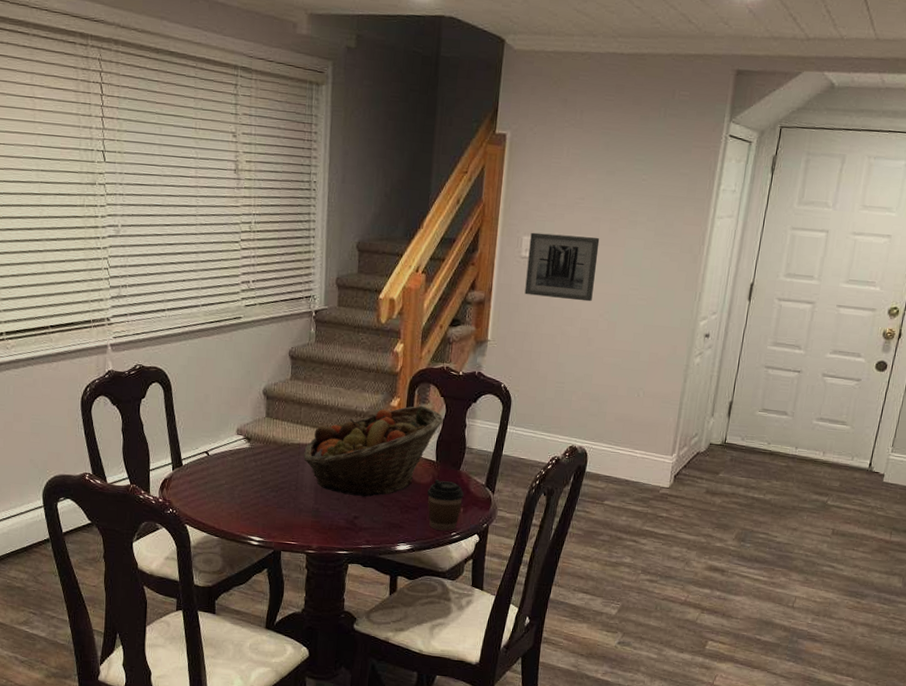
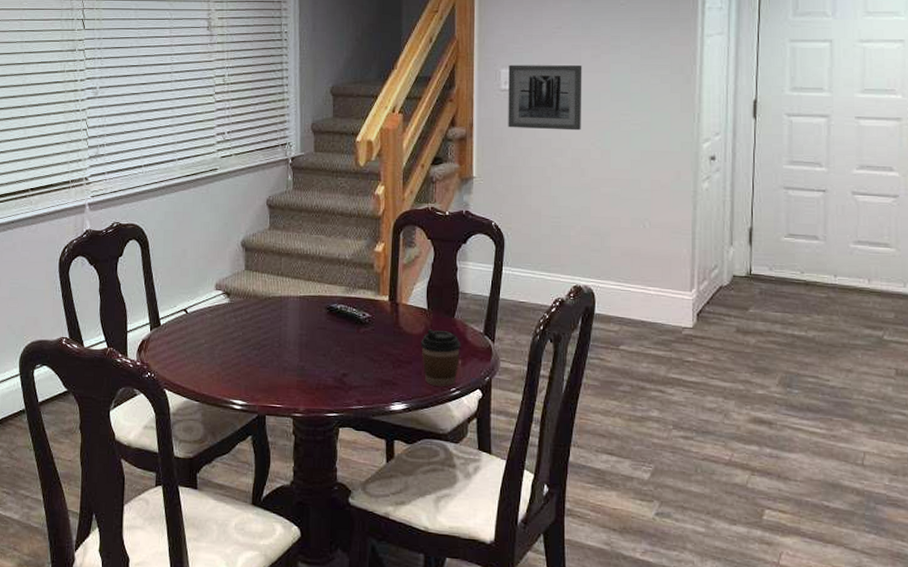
fruit basket: present [304,405,444,497] -> none [286,249,433,352]

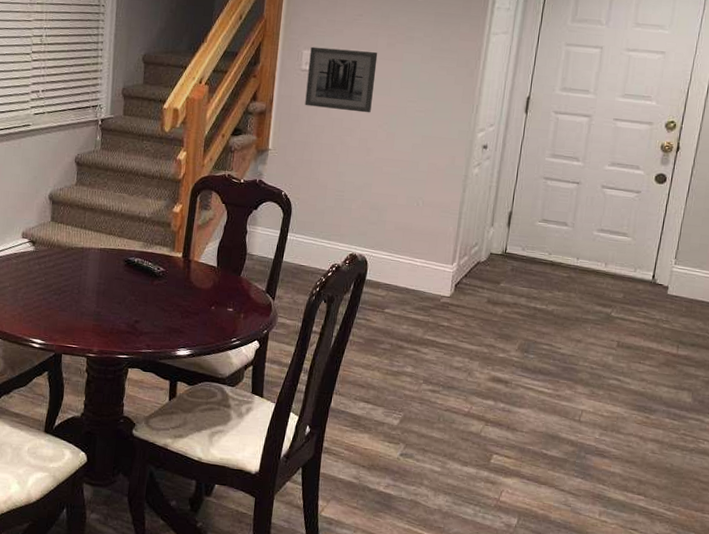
coffee cup: present [421,329,461,387] -> none [208,285,245,337]

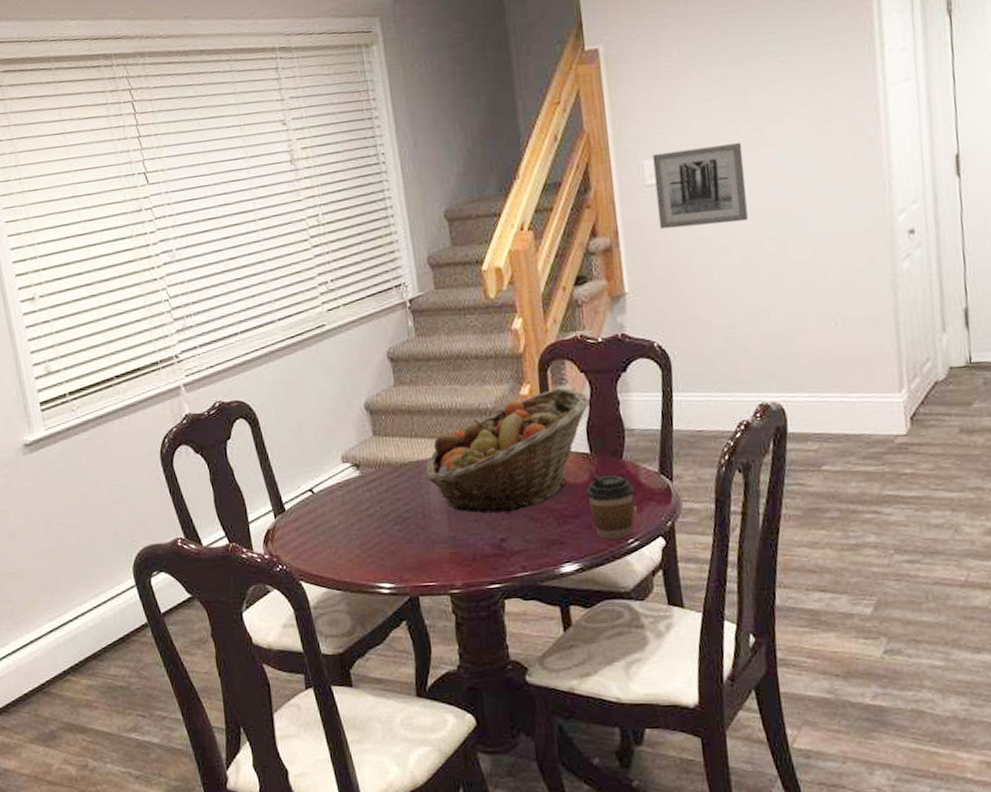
fruit basket: none [87,212,226,302] -> present [425,388,591,514]
coffee cup: none [208,285,245,337] -> present [587,475,635,539]

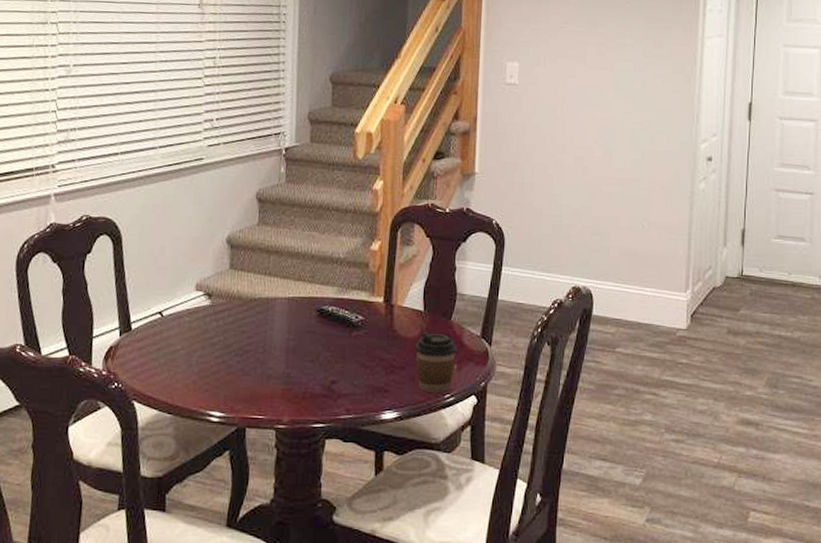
fruit basket: present [425,388,591,514] -> none [272,248,431,357]
wall art: present [652,143,748,230] -> none [512,58,588,128]

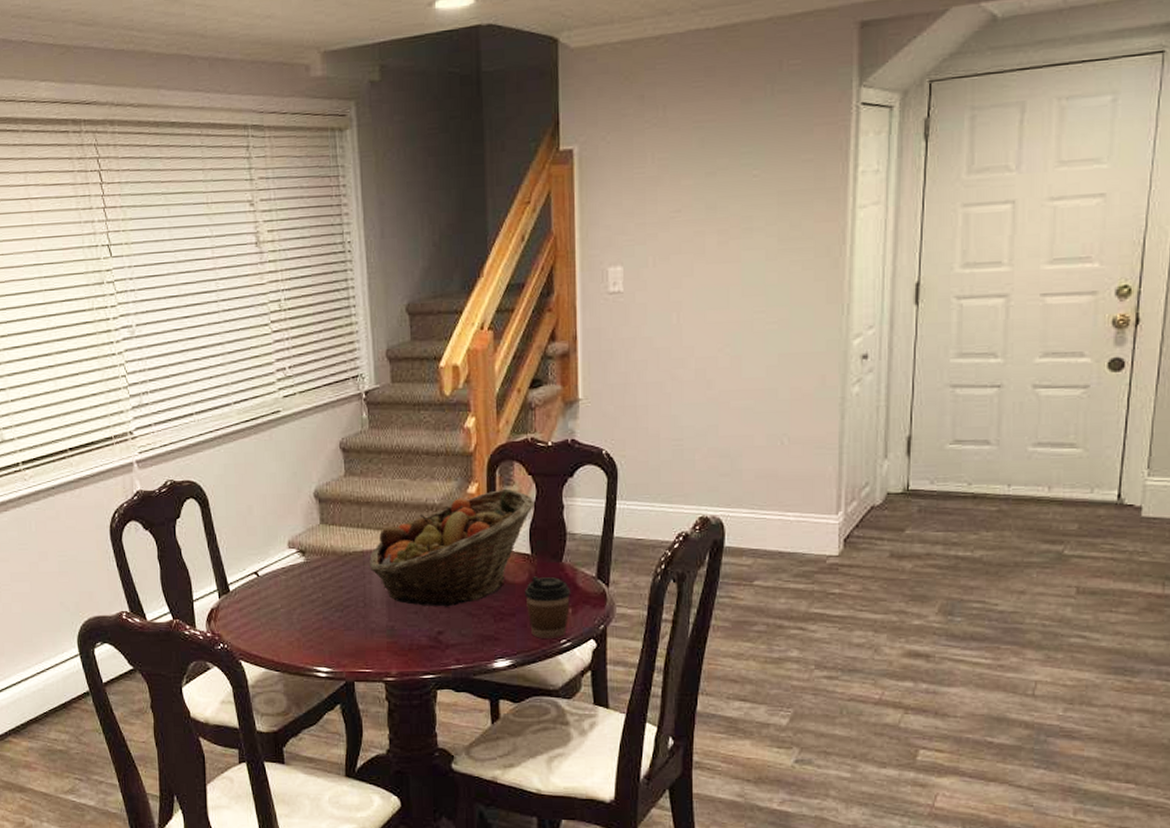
fruit basket: none [272,248,431,357] -> present [369,488,536,607]

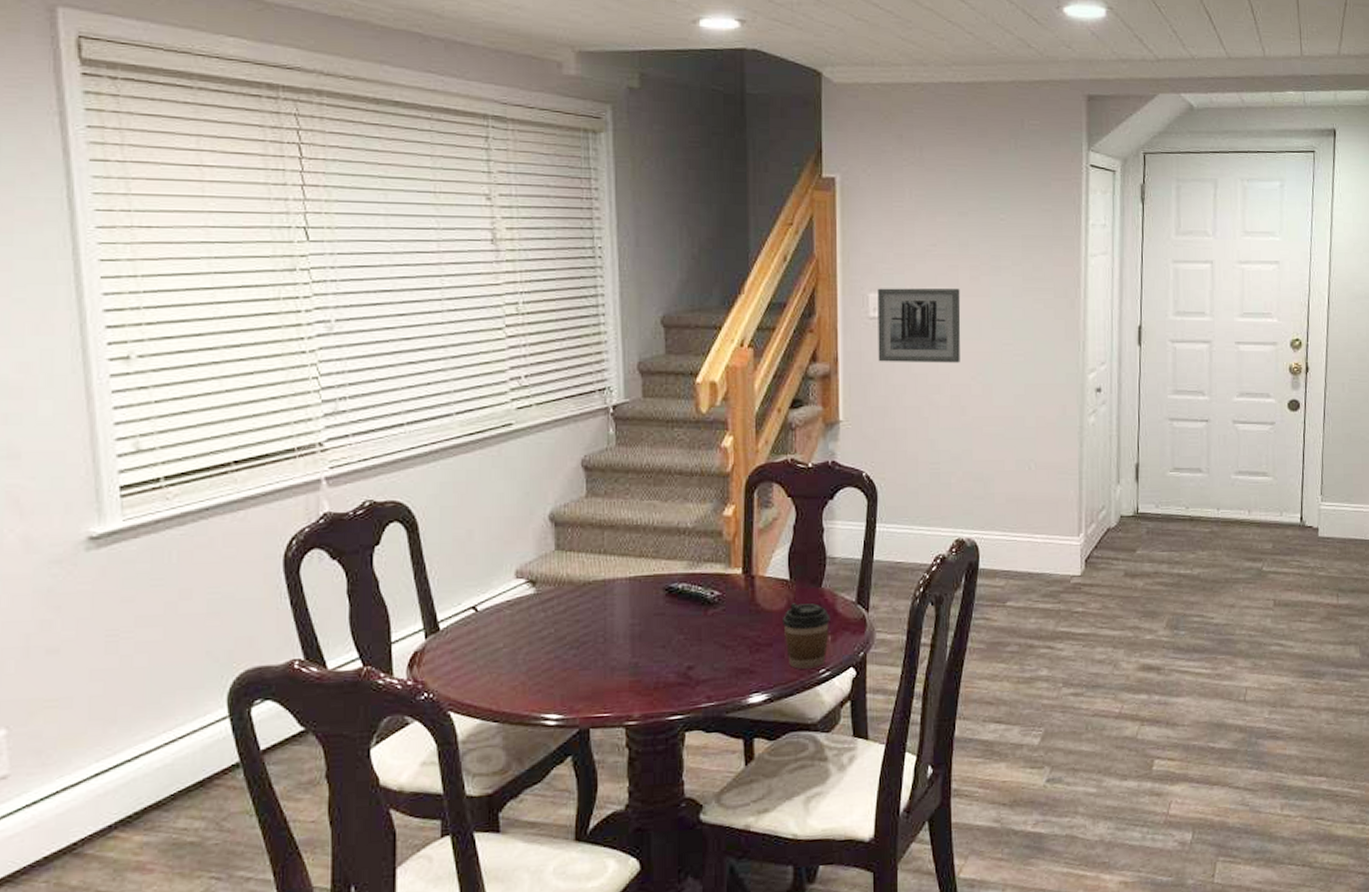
fruit basket: present [369,488,536,607] -> none [612,511,795,639]
wall art: none [617,256,707,338] -> present [877,288,961,363]

